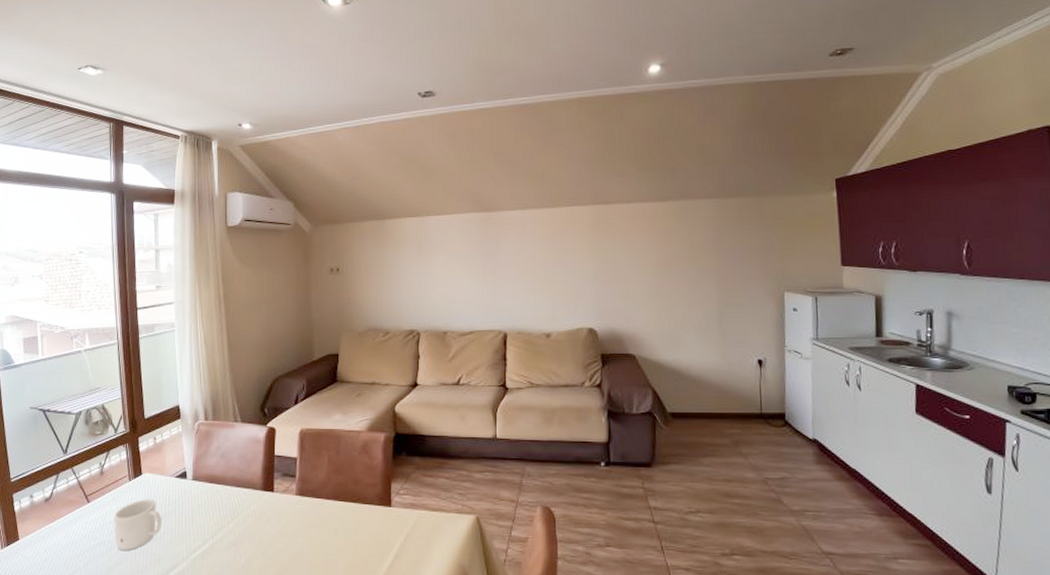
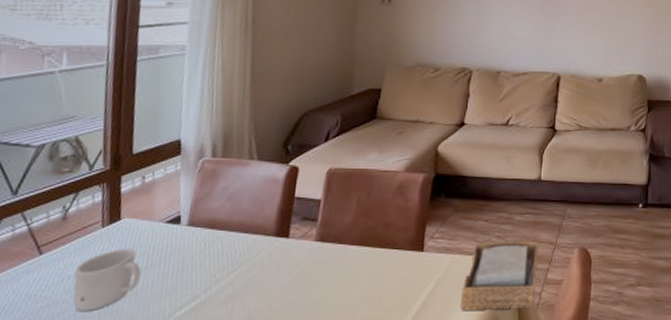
napkin holder: none [429,499,502,565] -> present [459,242,539,312]

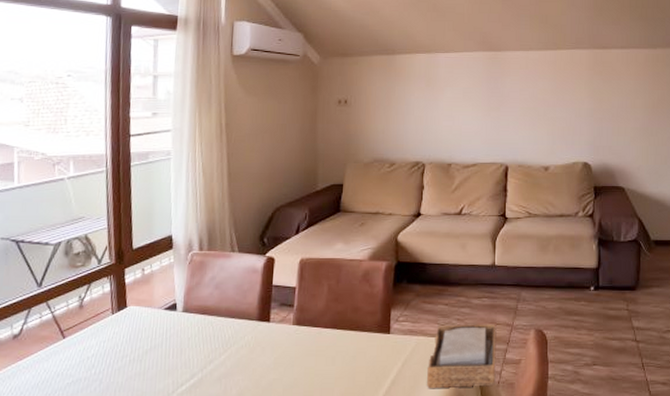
mug: present [72,249,141,312] -> none [92,333,147,389]

